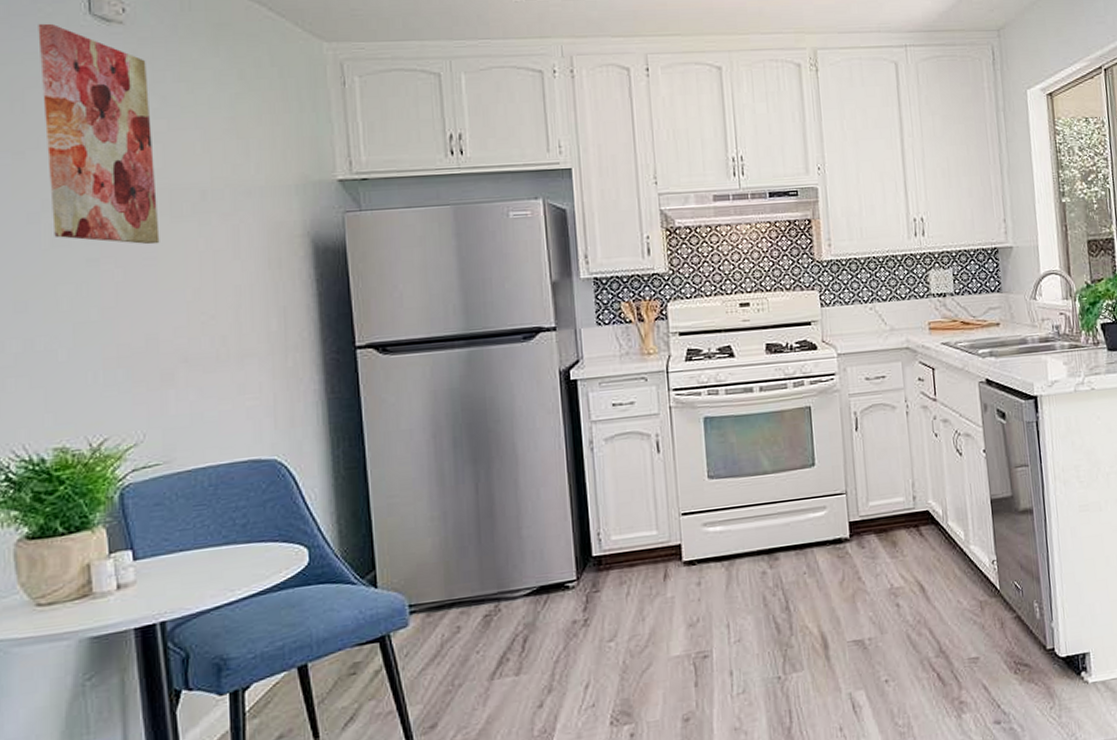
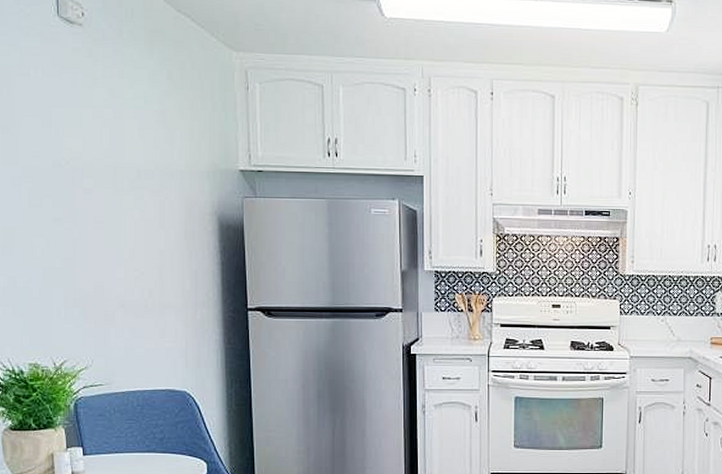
wall art: present [38,23,160,245] -> none [20,22,106,211]

